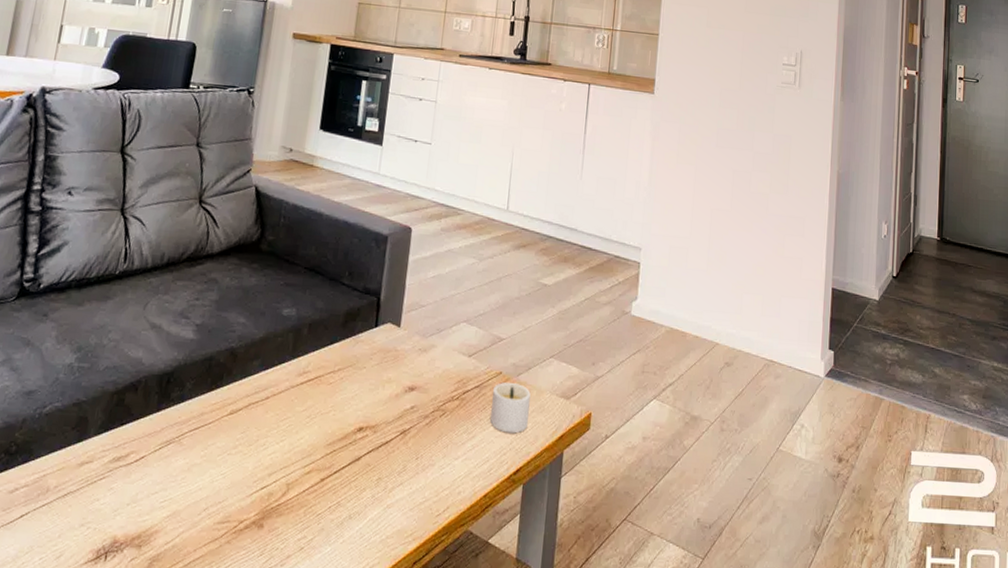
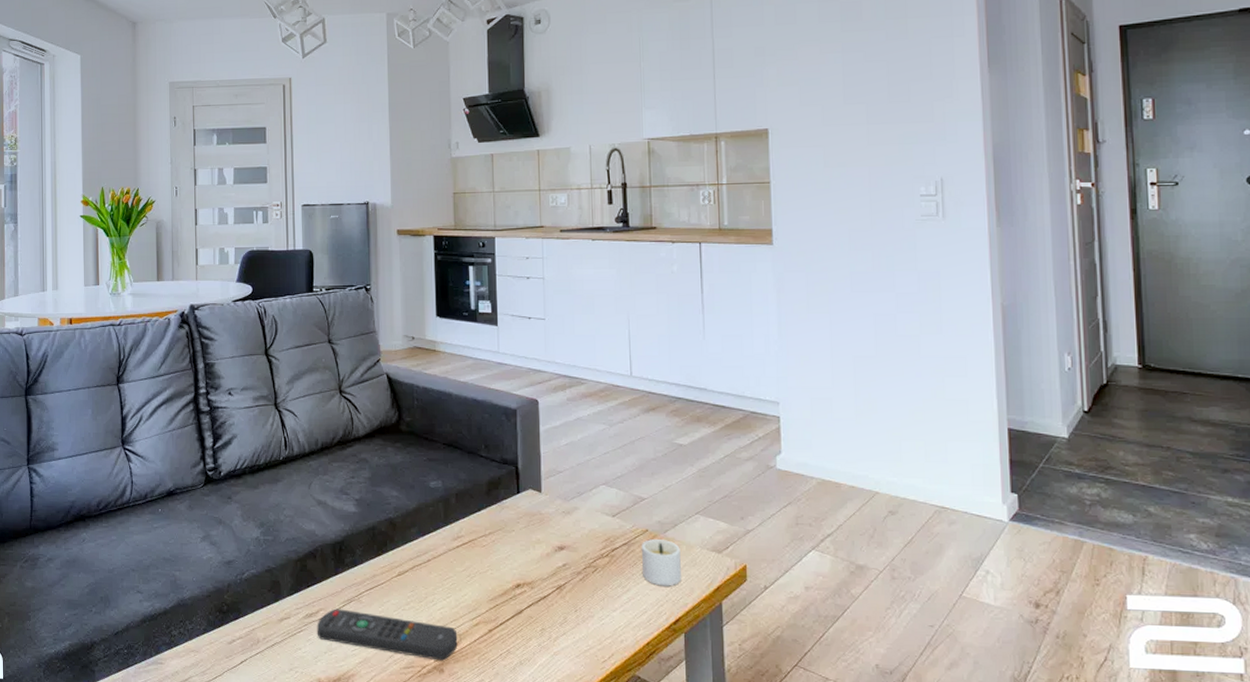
remote control: none [122,451,286,515] -> present [316,608,458,661]

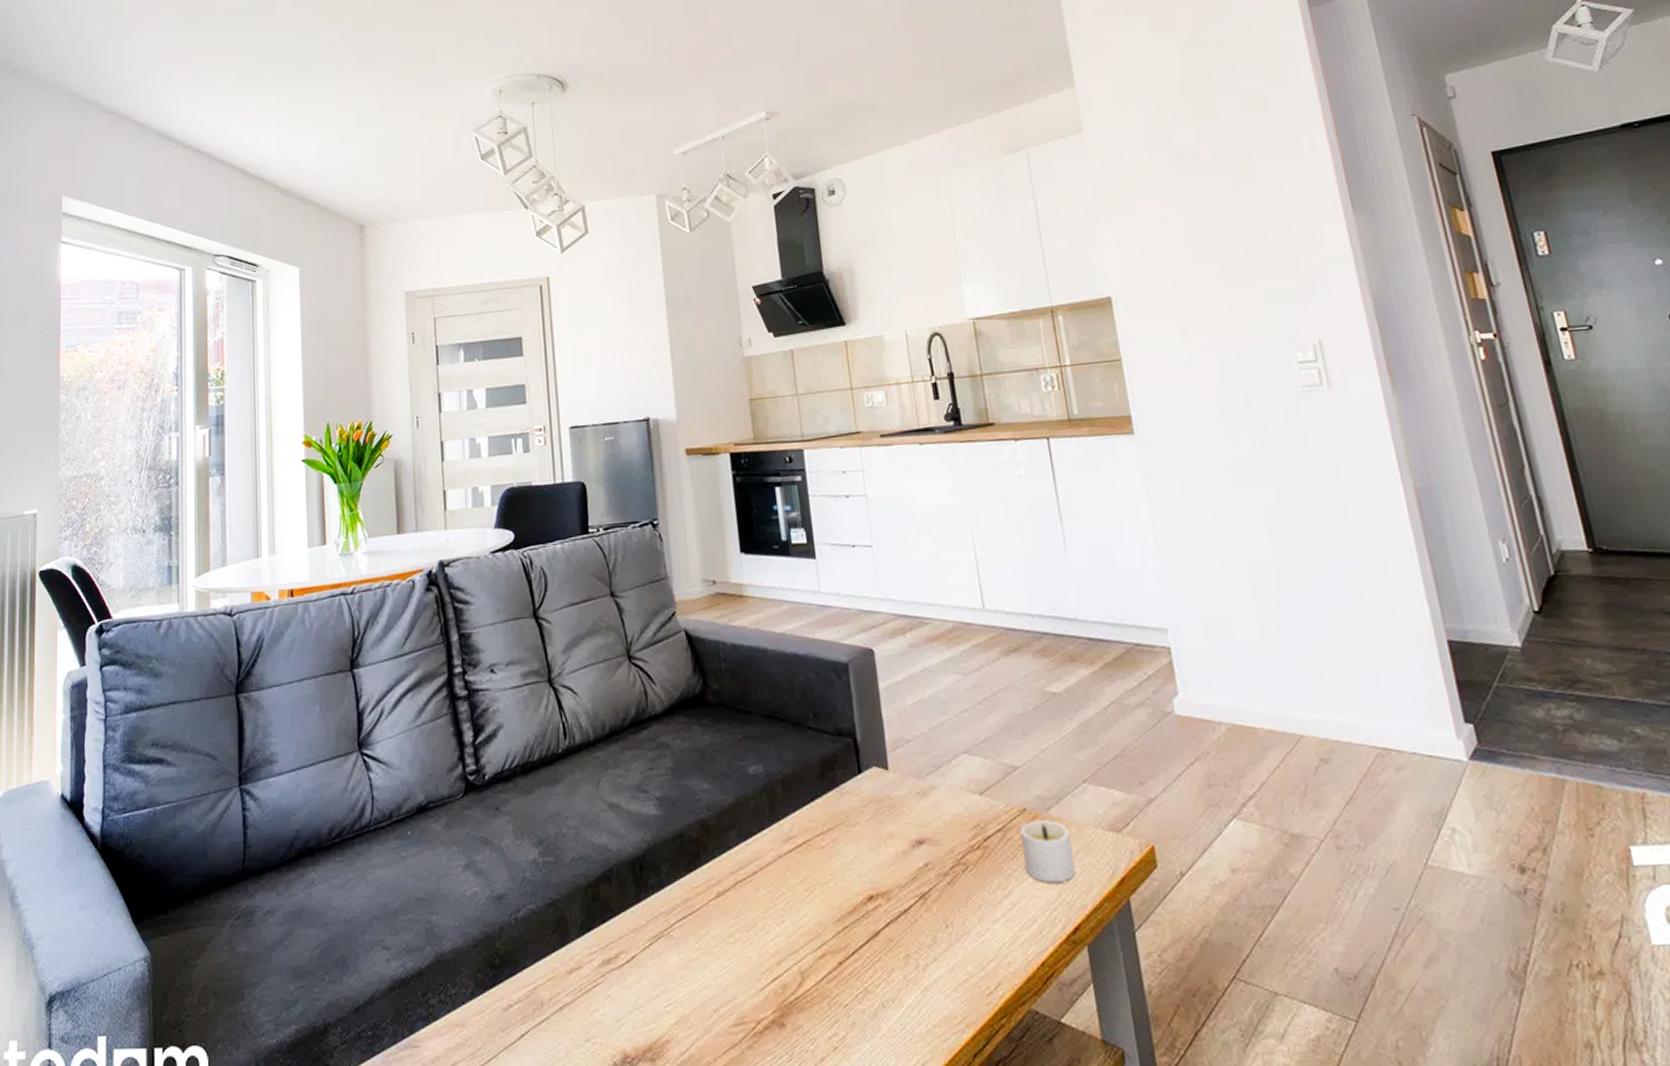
remote control: present [316,608,458,661] -> none [617,949,800,1011]

